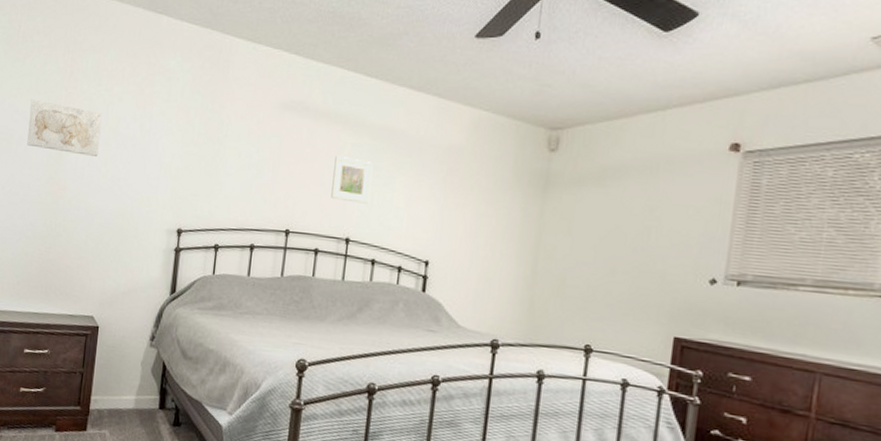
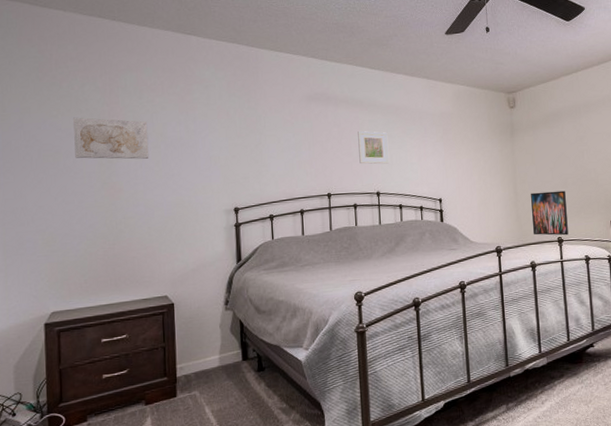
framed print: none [548,275,610,345] -> present [531,190,569,236]

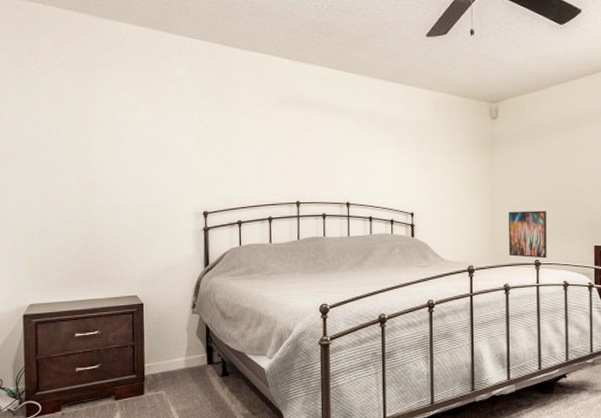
wall art: present [73,117,149,159] -> none [51,113,122,158]
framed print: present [358,130,390,164] -> none [329,137,361,174]

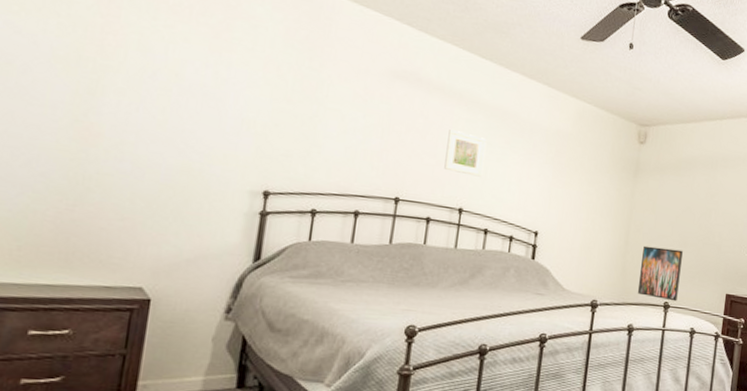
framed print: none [329,137,361,174] -> present [444,128,487,177]

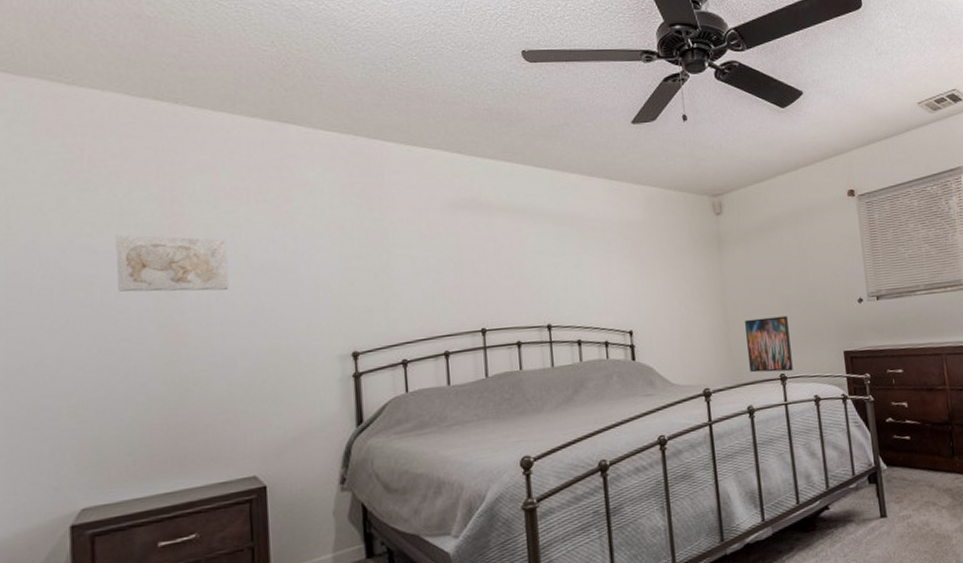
wall art: none [36,20,159,101] -> present [116,235,229,292]
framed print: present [444,128,487,177] -> none [520,246,563,289]

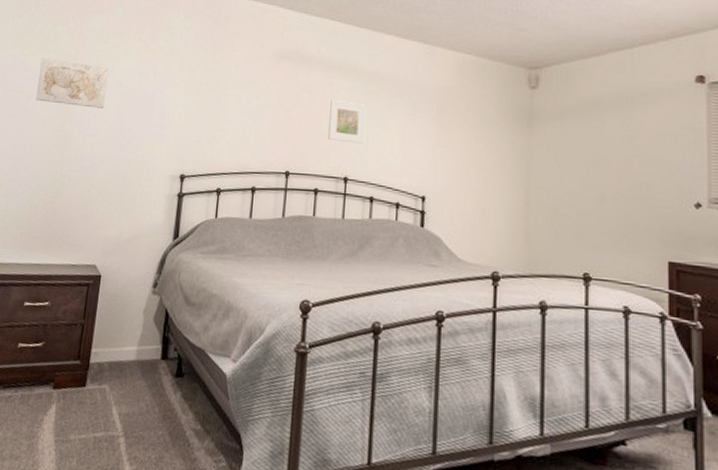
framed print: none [520,246,563,289] -> present [328,99,367,144]
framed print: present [745,315,793,373] -> none [547,205,600,273]

